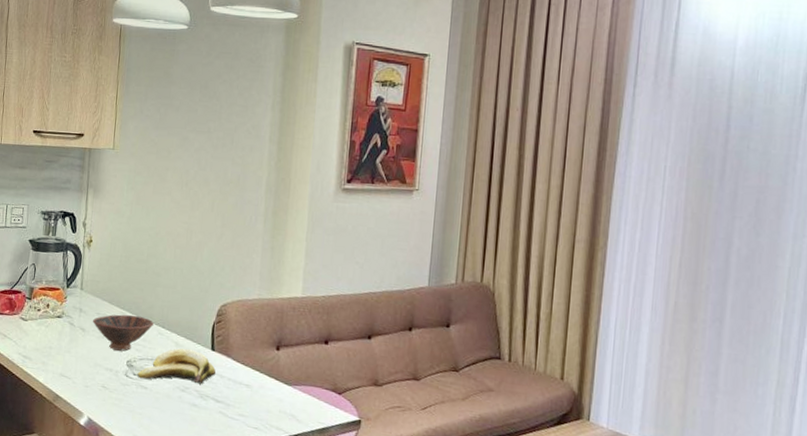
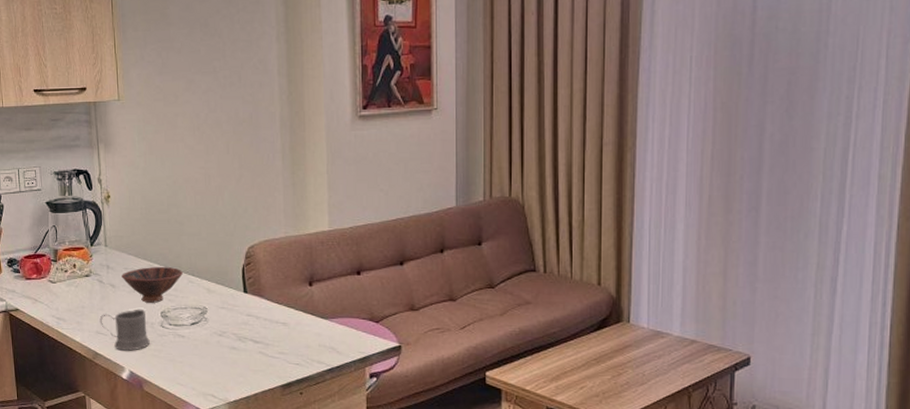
mug: none [65,355,112,397] -> present [99,309,150,351]
banana: present [137,348,216,385] -> none [173,293,251,328]

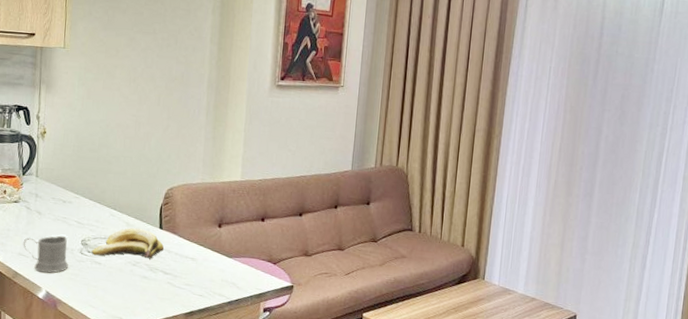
bowl: present [122,266,183,303] -> none [48,198,106,232]
banana: none [173,293,251,328] -> present [91,227,164,259]

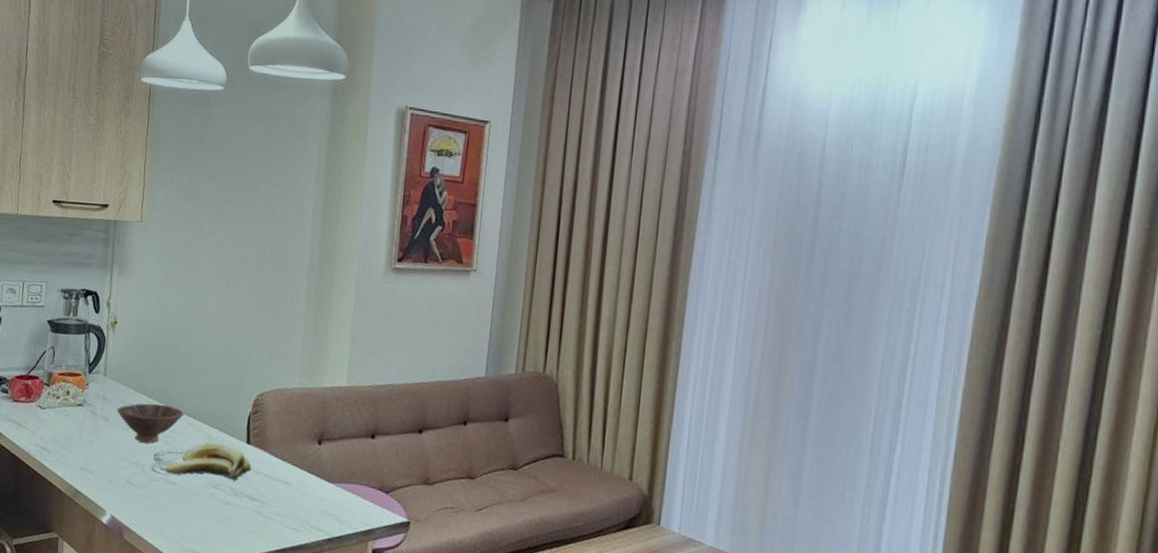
mug: present [23,235,68,273] -> none [86,447,138,494]
bowl: none [48,198,106,232] -> present [117,403,184,444]

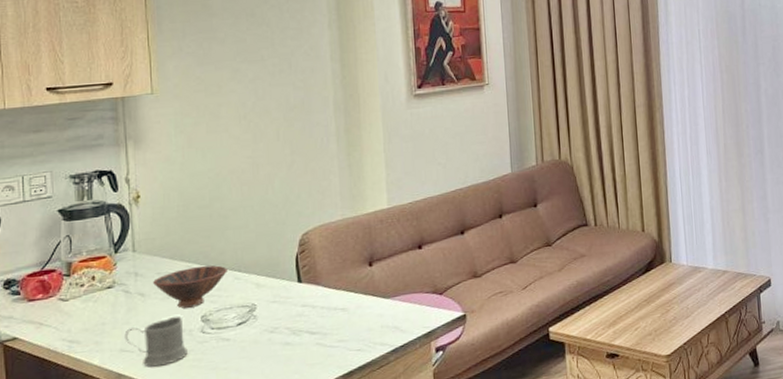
mug: none [86,447,138,494] -> present [124,316,188,367]
banana: present [165,441,251,481] -> none [215,286,306,332]

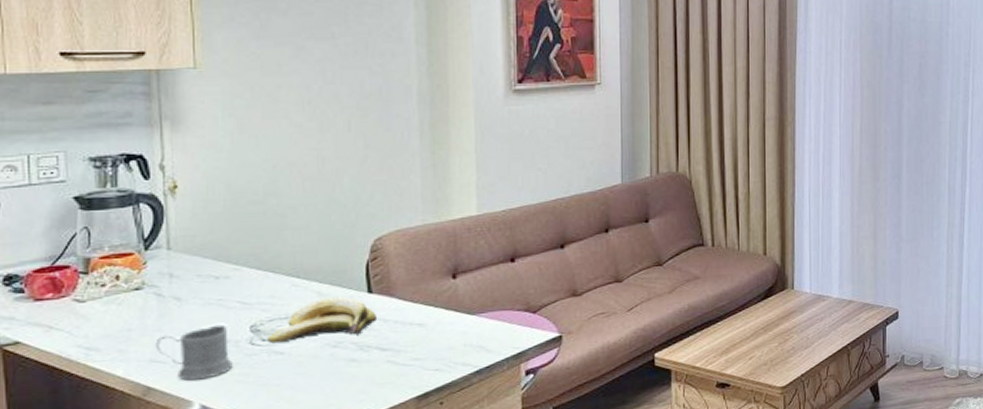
bowl: present [153,265,227,308] -> none [192,269,283,316]
banana: none [215,286,306,332] -> present [267,296,376,344]

